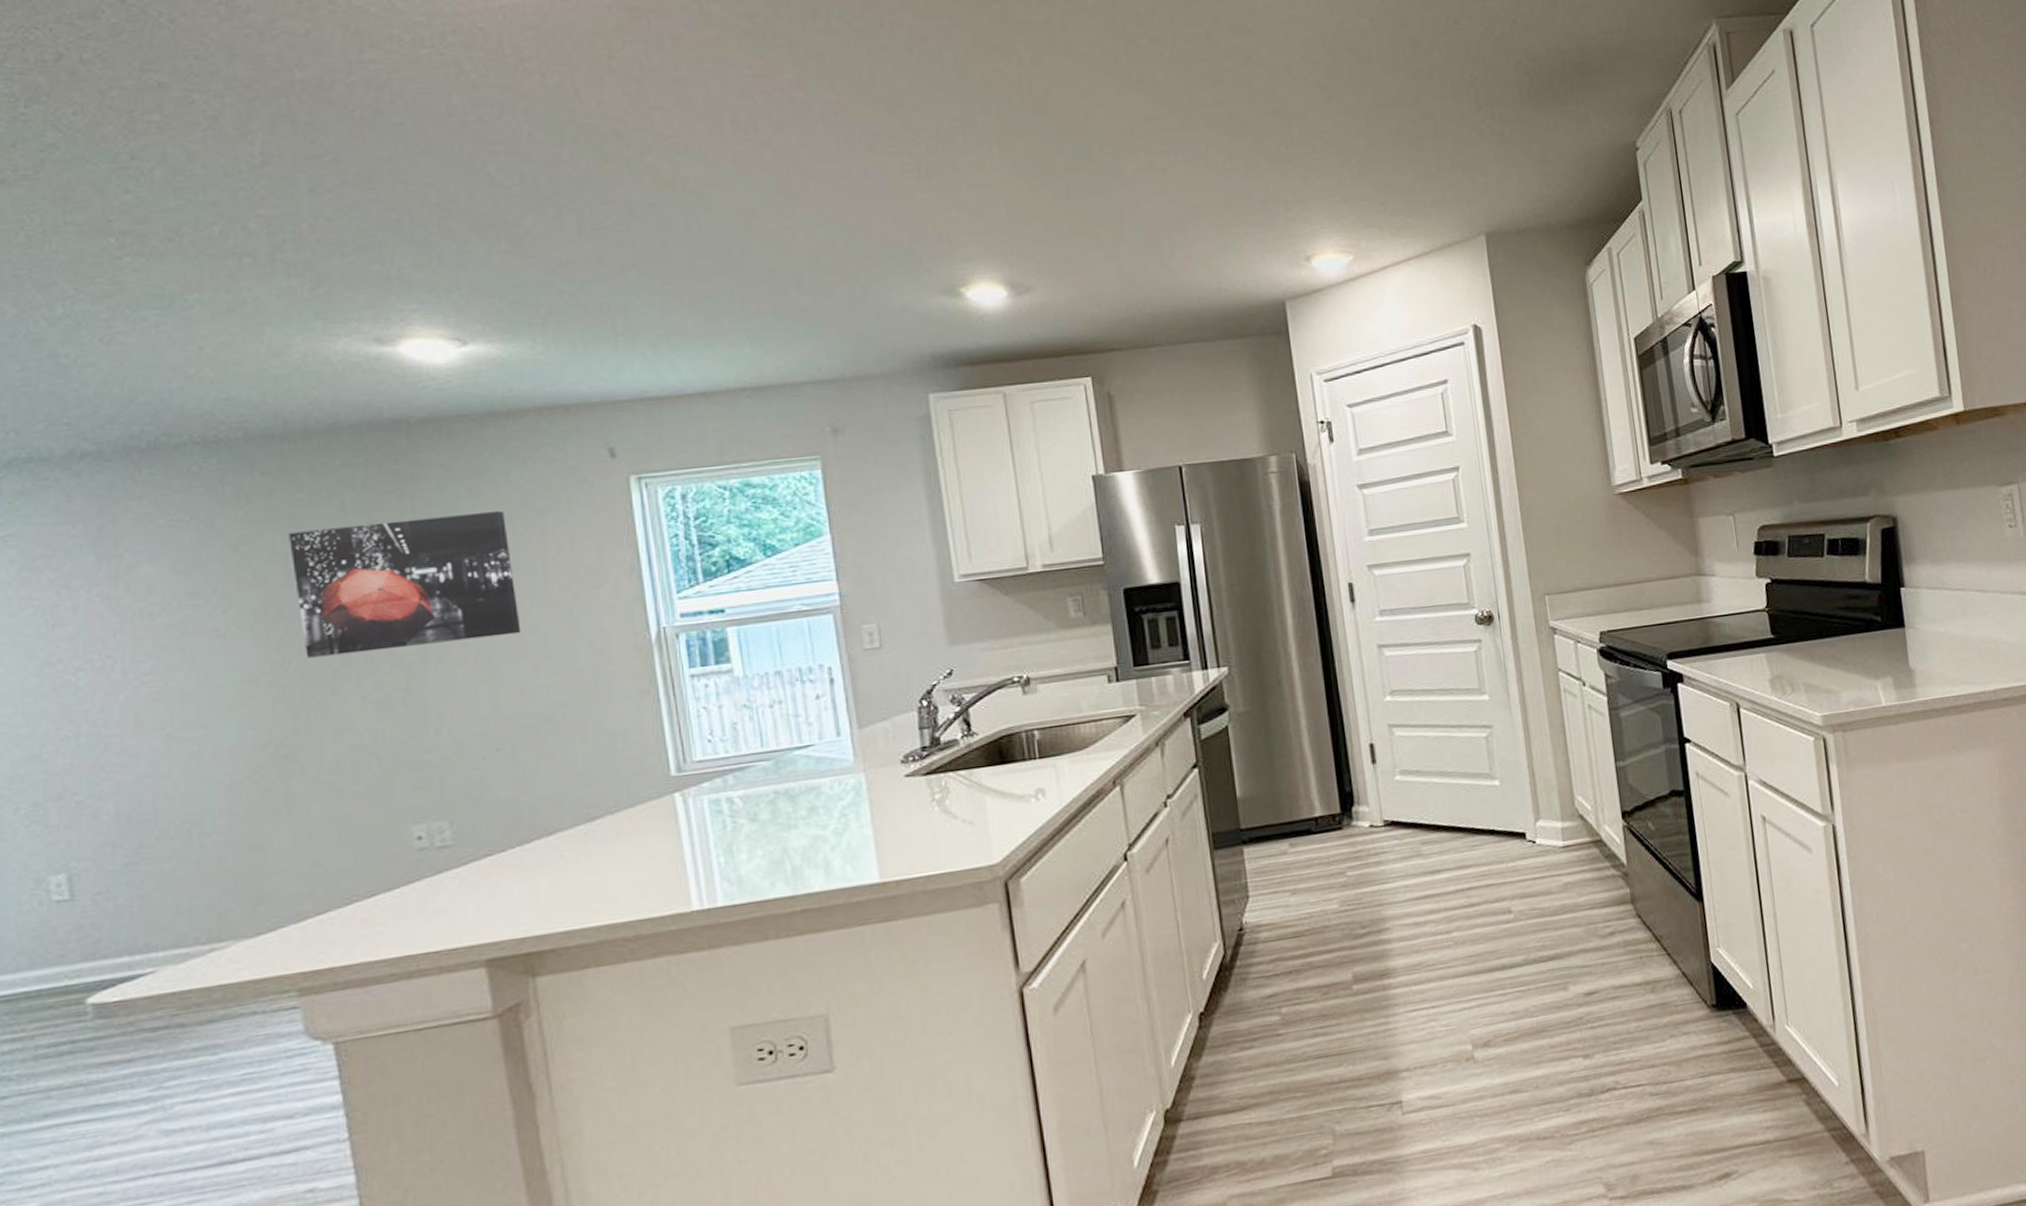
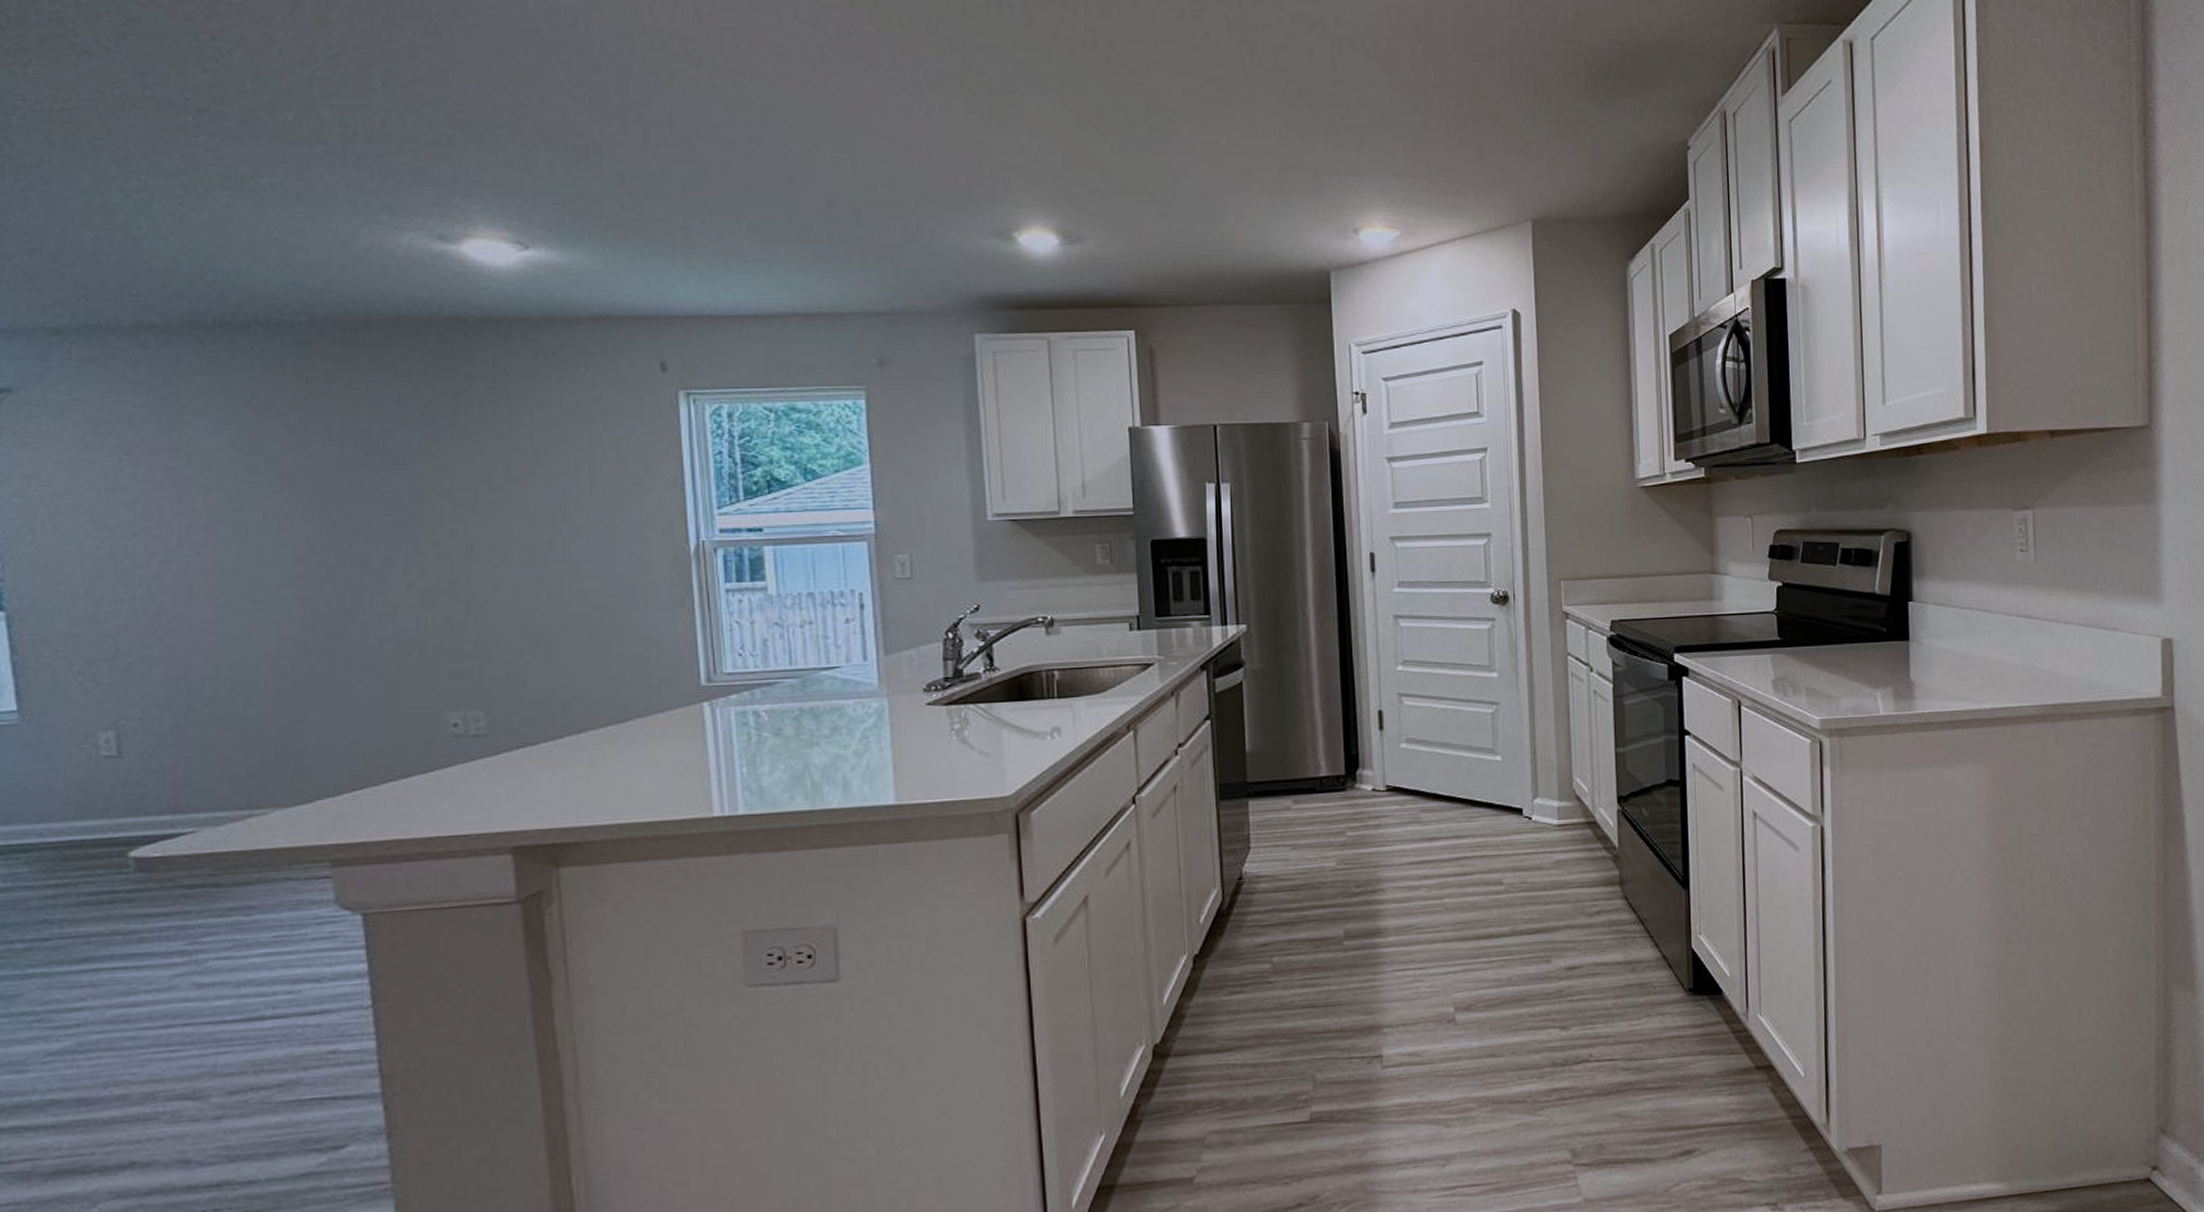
wall art: present [289,510,521,658] -> none [345,414,565,543]

